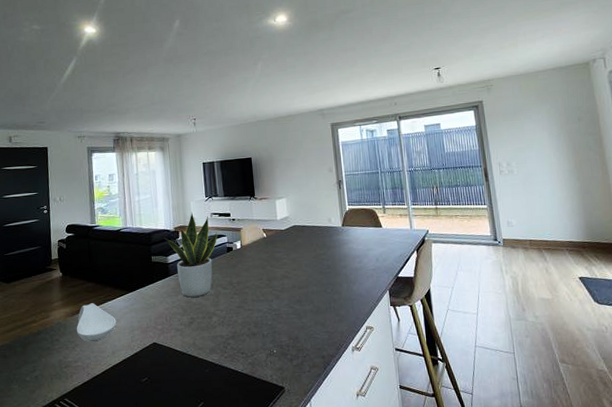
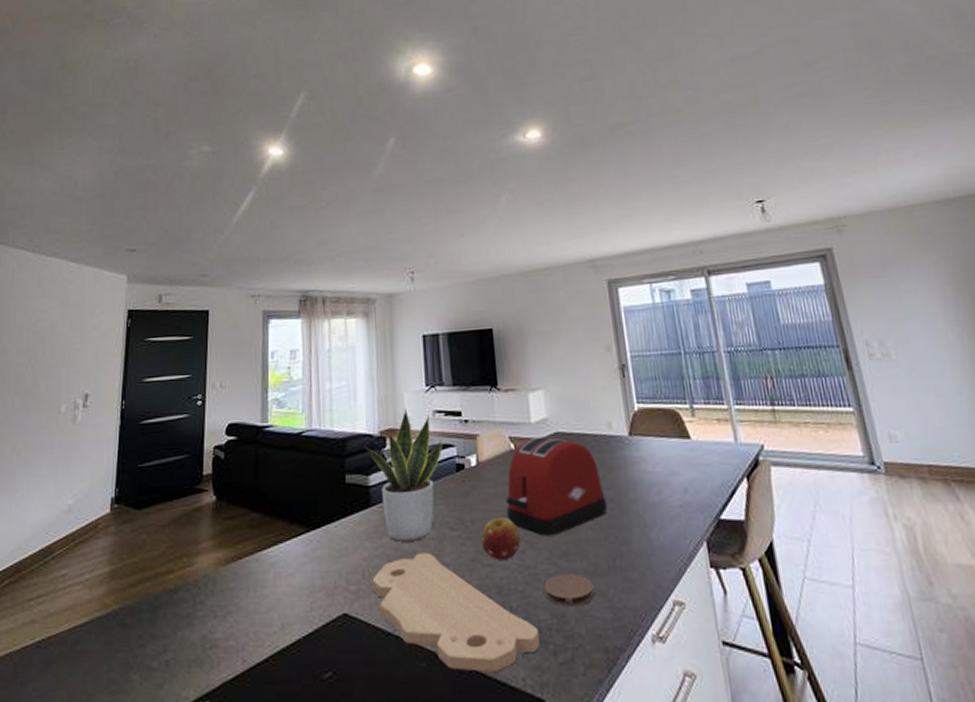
spoon rest: present [76,303,117,342] -> none [230,545,290,608]
cutting board: none [172,303,281,374] -> present [372,552,540,673]
fruit: none [244,280,270,306] -> present [481,517,520,560]
toaster: none [260,228,327,291] -> present [506,436,608,536]
coaster: none [284,313,317,333] -> present [544,574,594,607]

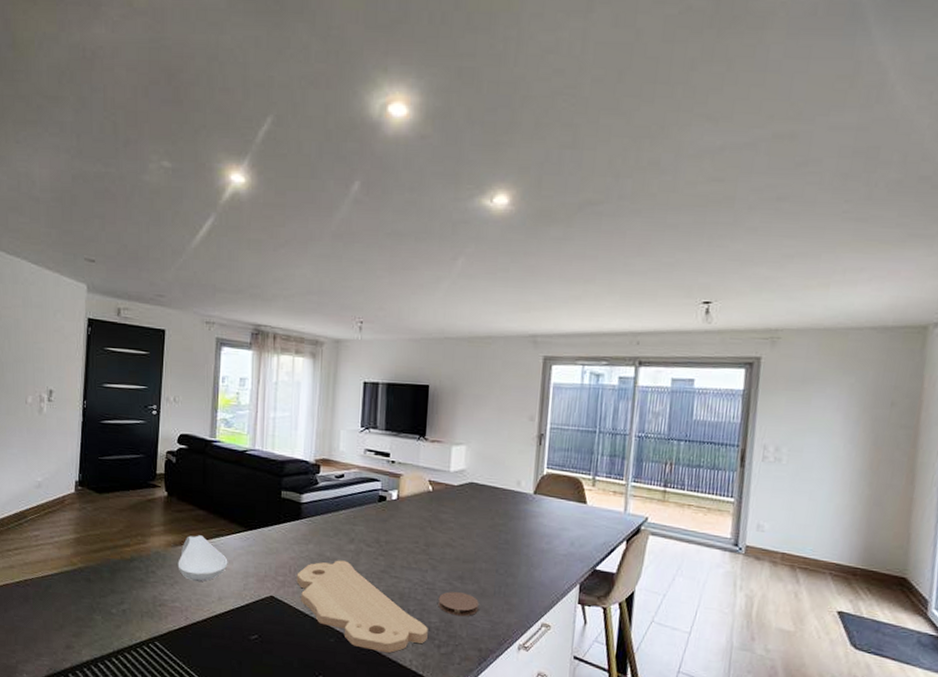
spoon rest: none [230,545,290,608] -> present [178,535,228,582]
potted plant: present [364,407,443,542] -> none [300,443,369,551]
fruit: present [481,517,520,560] -> none [392,542,425,575]
toaster: present [506,436,608,536] -> none [417,483,504,563]

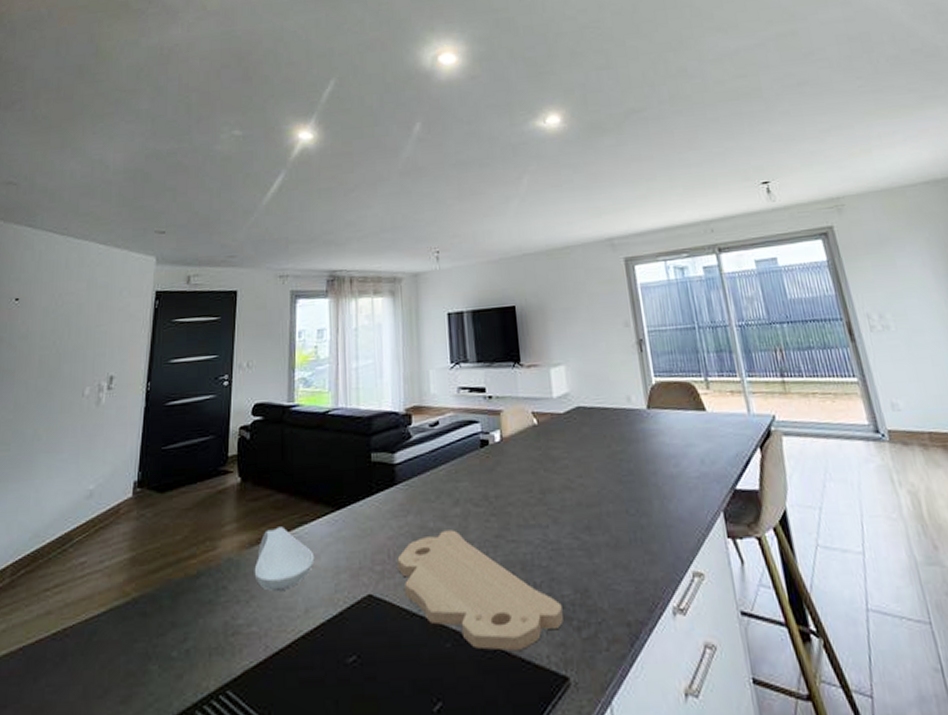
coaster: present [438,591,479,617] -> none [567,548,616,581]

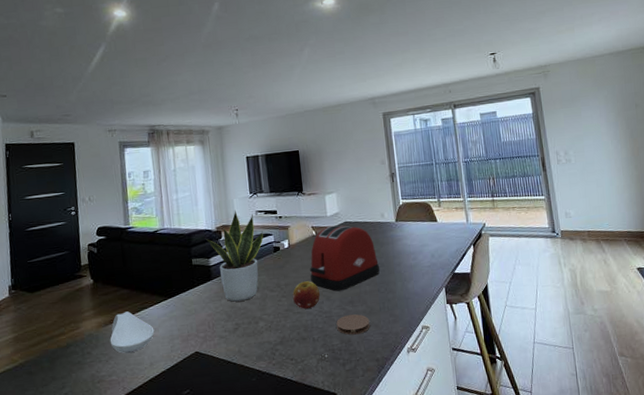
potted plant: none [390,384,467,520] -> present [205,209,264,302]
cutting board: present [397,530,563,652] -> none [215,307,333,381]
fruit: none [505,492,544,535] -> present [293,281,320,309]
toaster: none [529,411,628,511] -> present [310,225,380,292]
coaster: none [567,548,616,581] -> present [336,314,370,335]

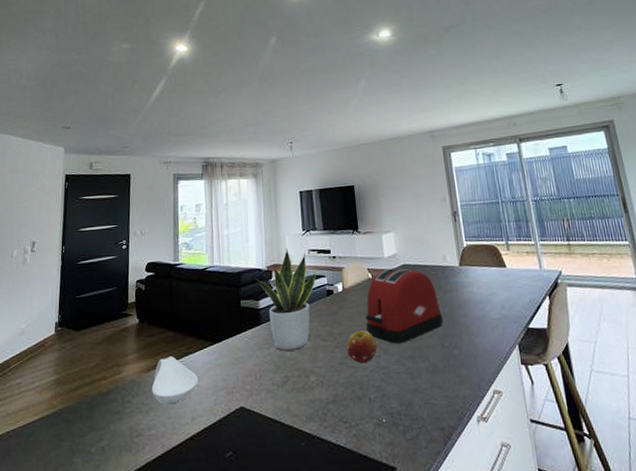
coaster: present [336,314,370,335] -> none [395,372,433,397]

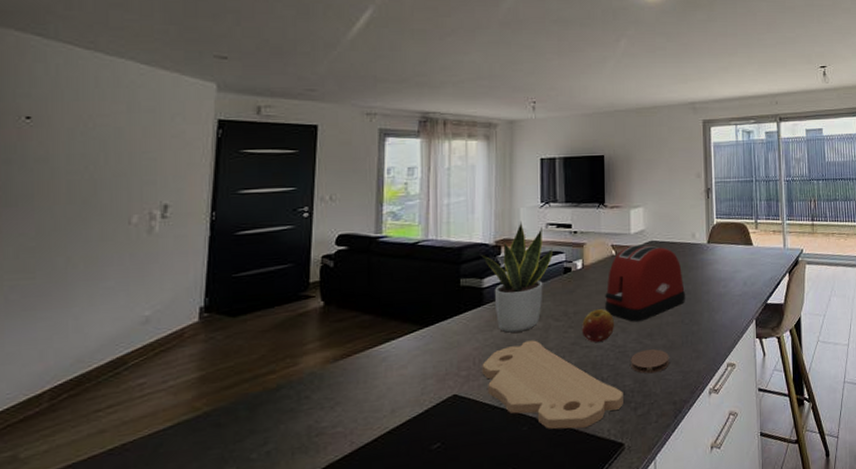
spoon rest: present [151,356,198,405] -> none [339,343,402,398]
cutting board: none [262,358,392,449] -> present [482,340,623,429]
coaster: none [395,372,433,397] -> present [631,349,669,374]

